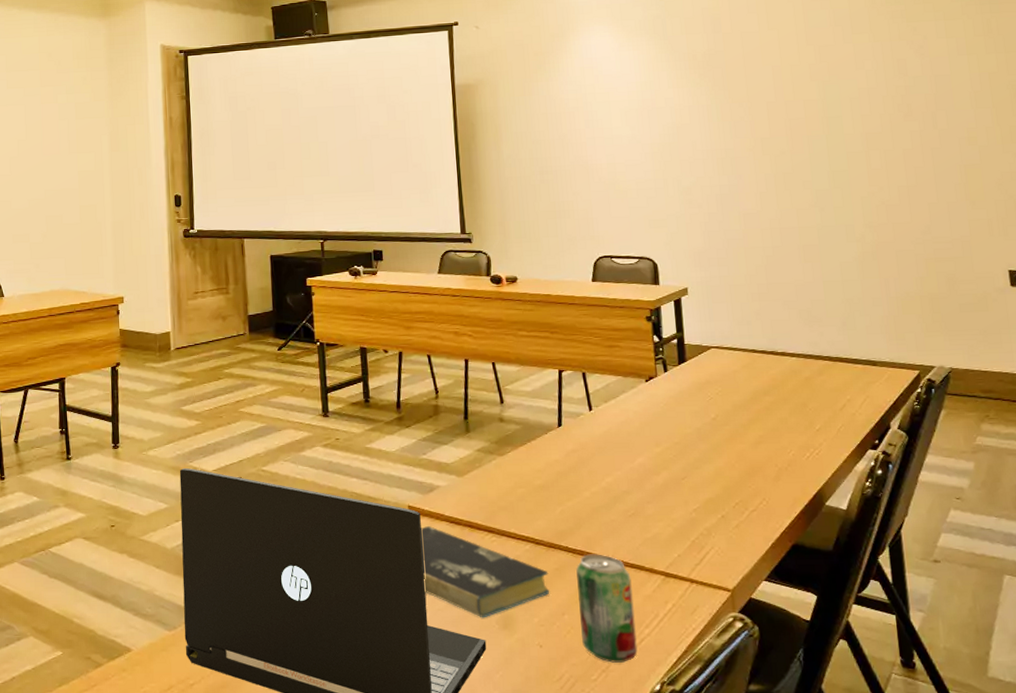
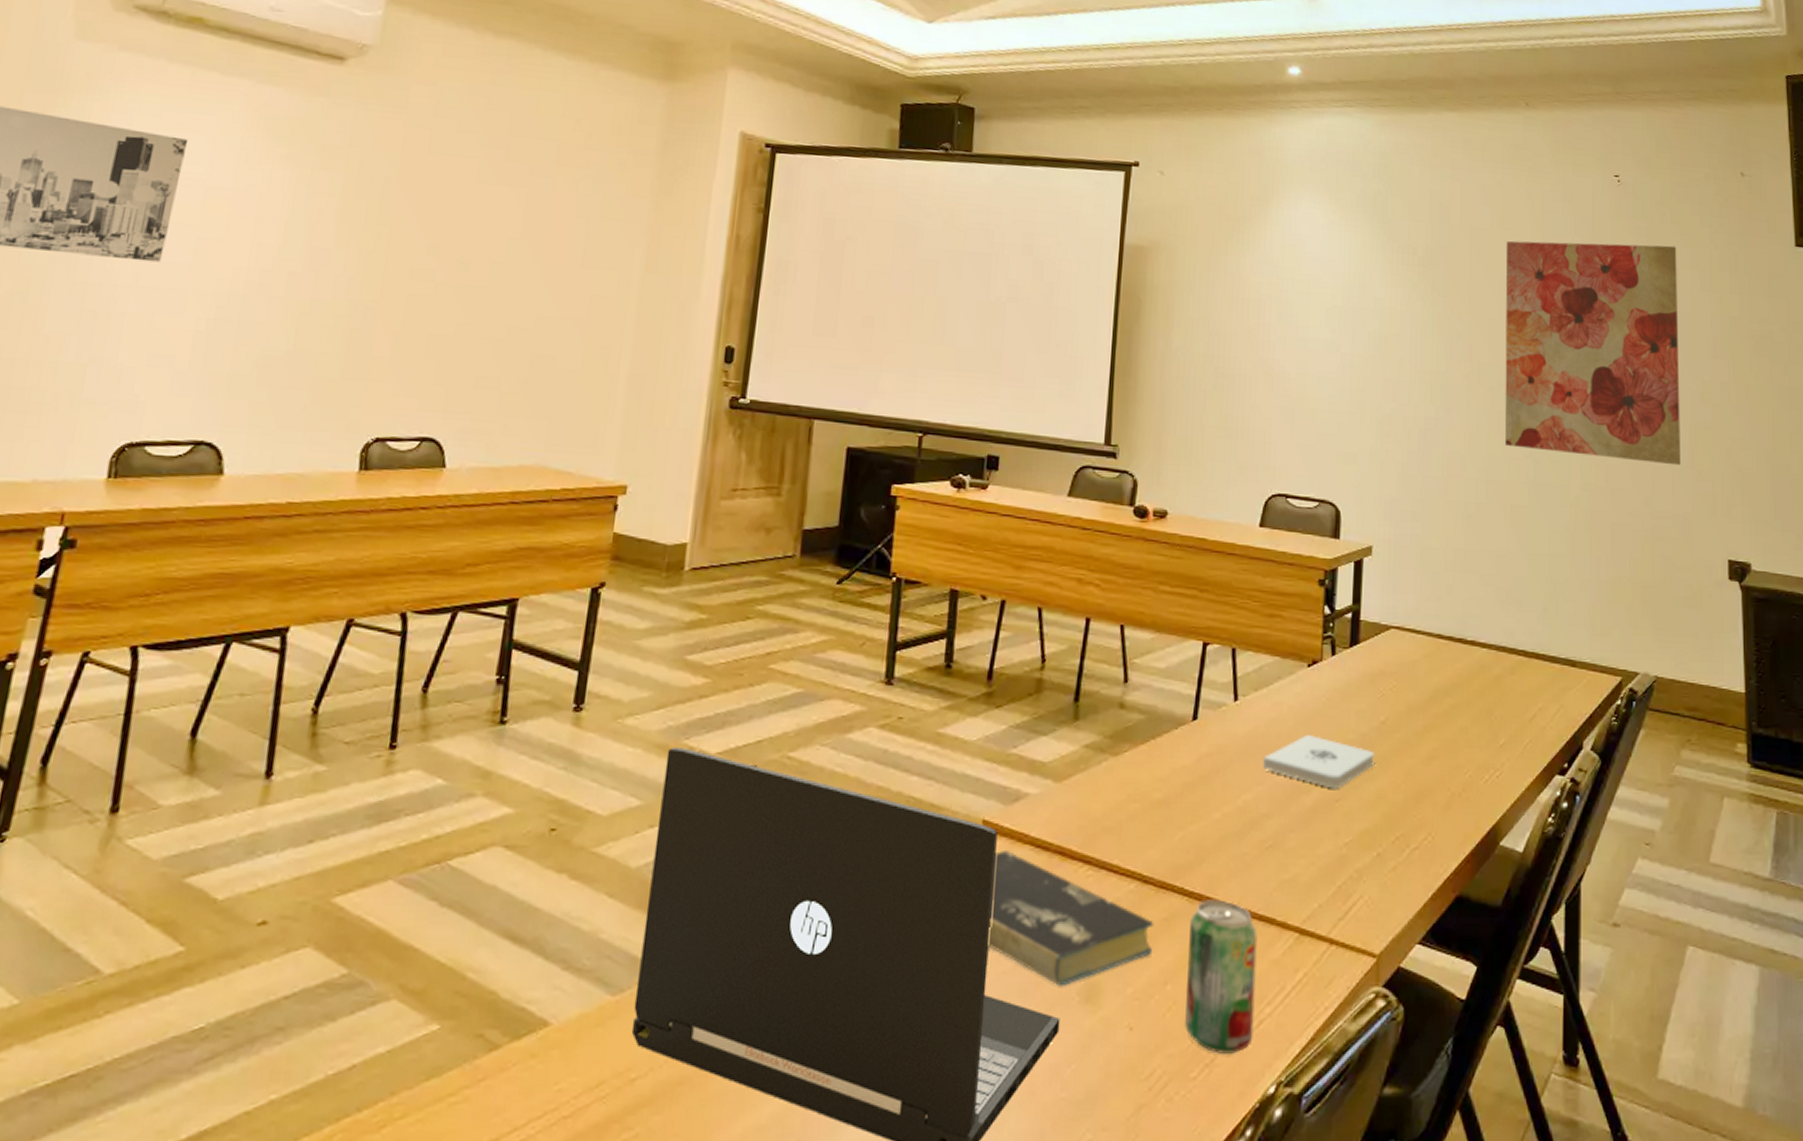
notepad: none [618,431,711,470] -> present [1263,734,1375,789]
wall art: none [773,21,955,200] -> present [1504,240,1680,466]

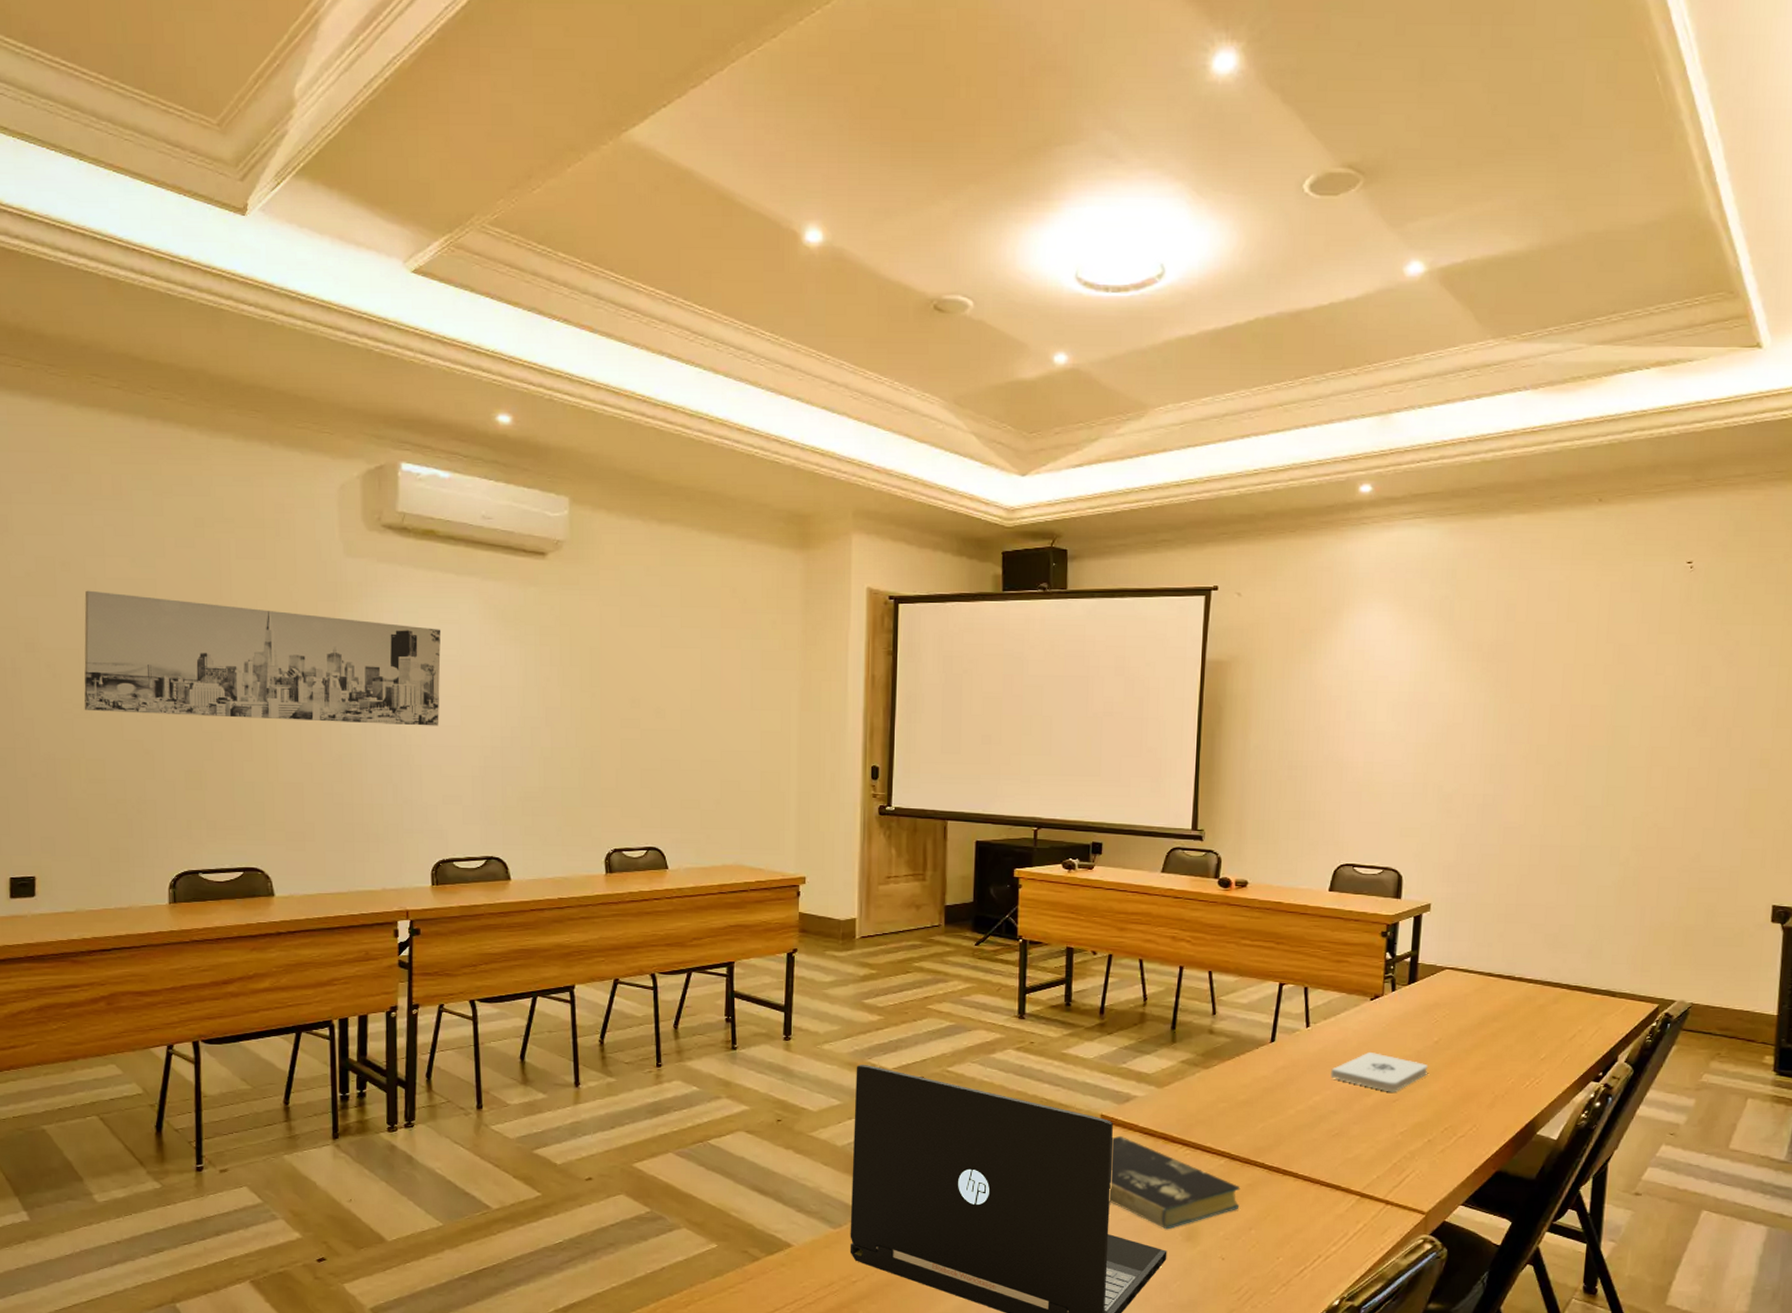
beverage can: present [1185,899,1258,1054] -> none [1266,1171,1325,1278]
wall art: present [1504,240,1680,466] -> none [1560,625,1747,826]

